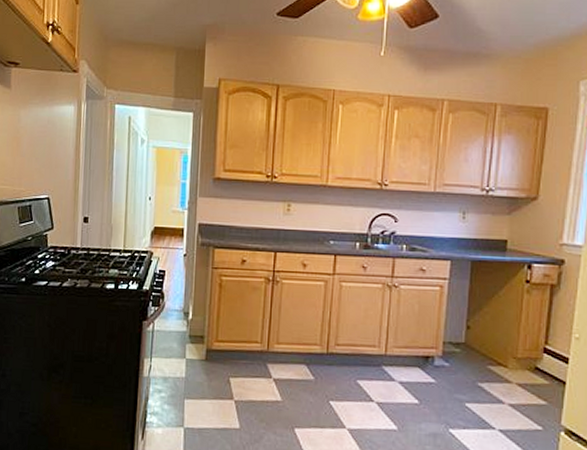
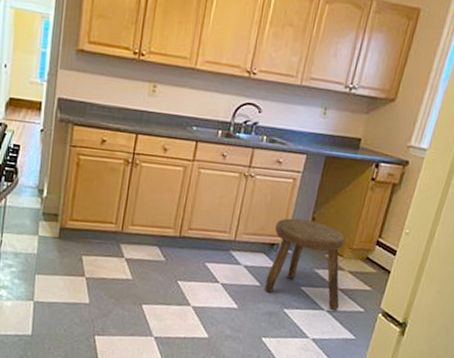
stool: none [425,328,512,429] -> present [265,218,345,310]

